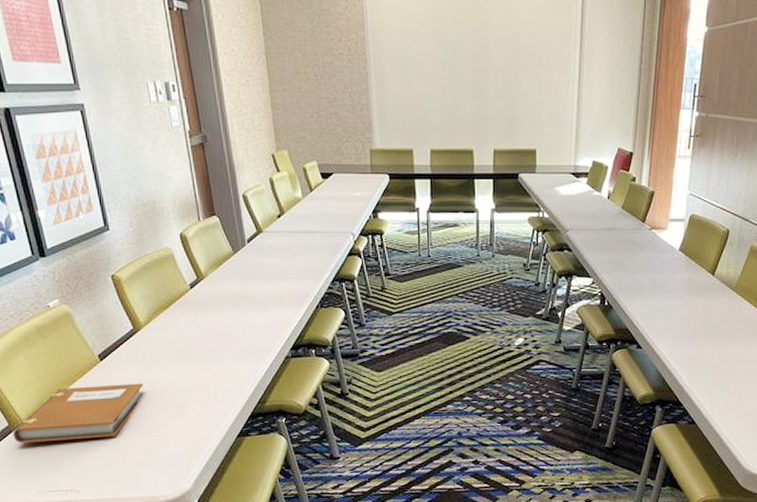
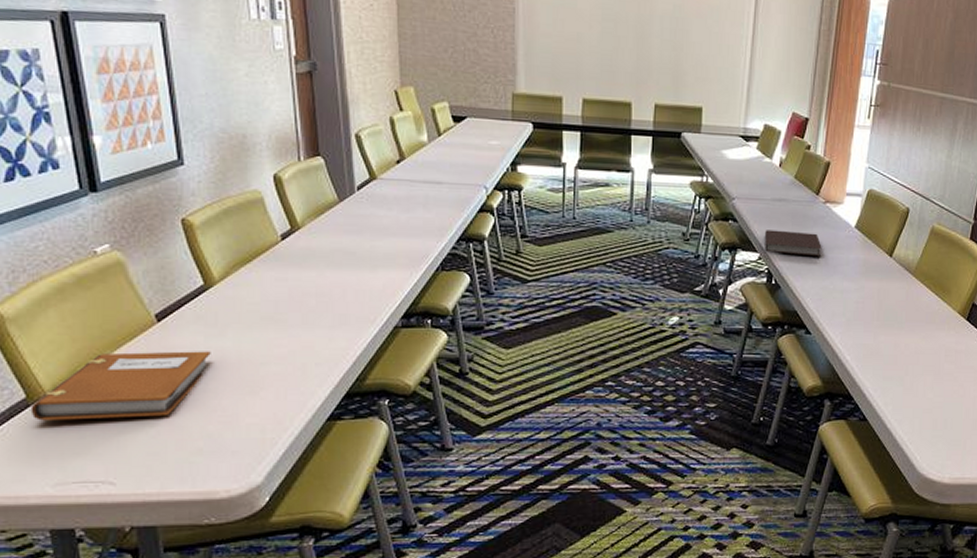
notebook: none [597,256,649,279] -> present [765,230,822,257]

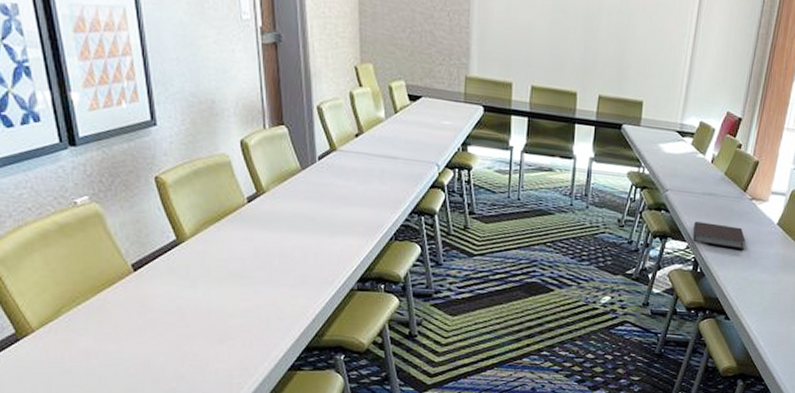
notebook: present [30,351,211,421] -> none [19,297,183,358]

